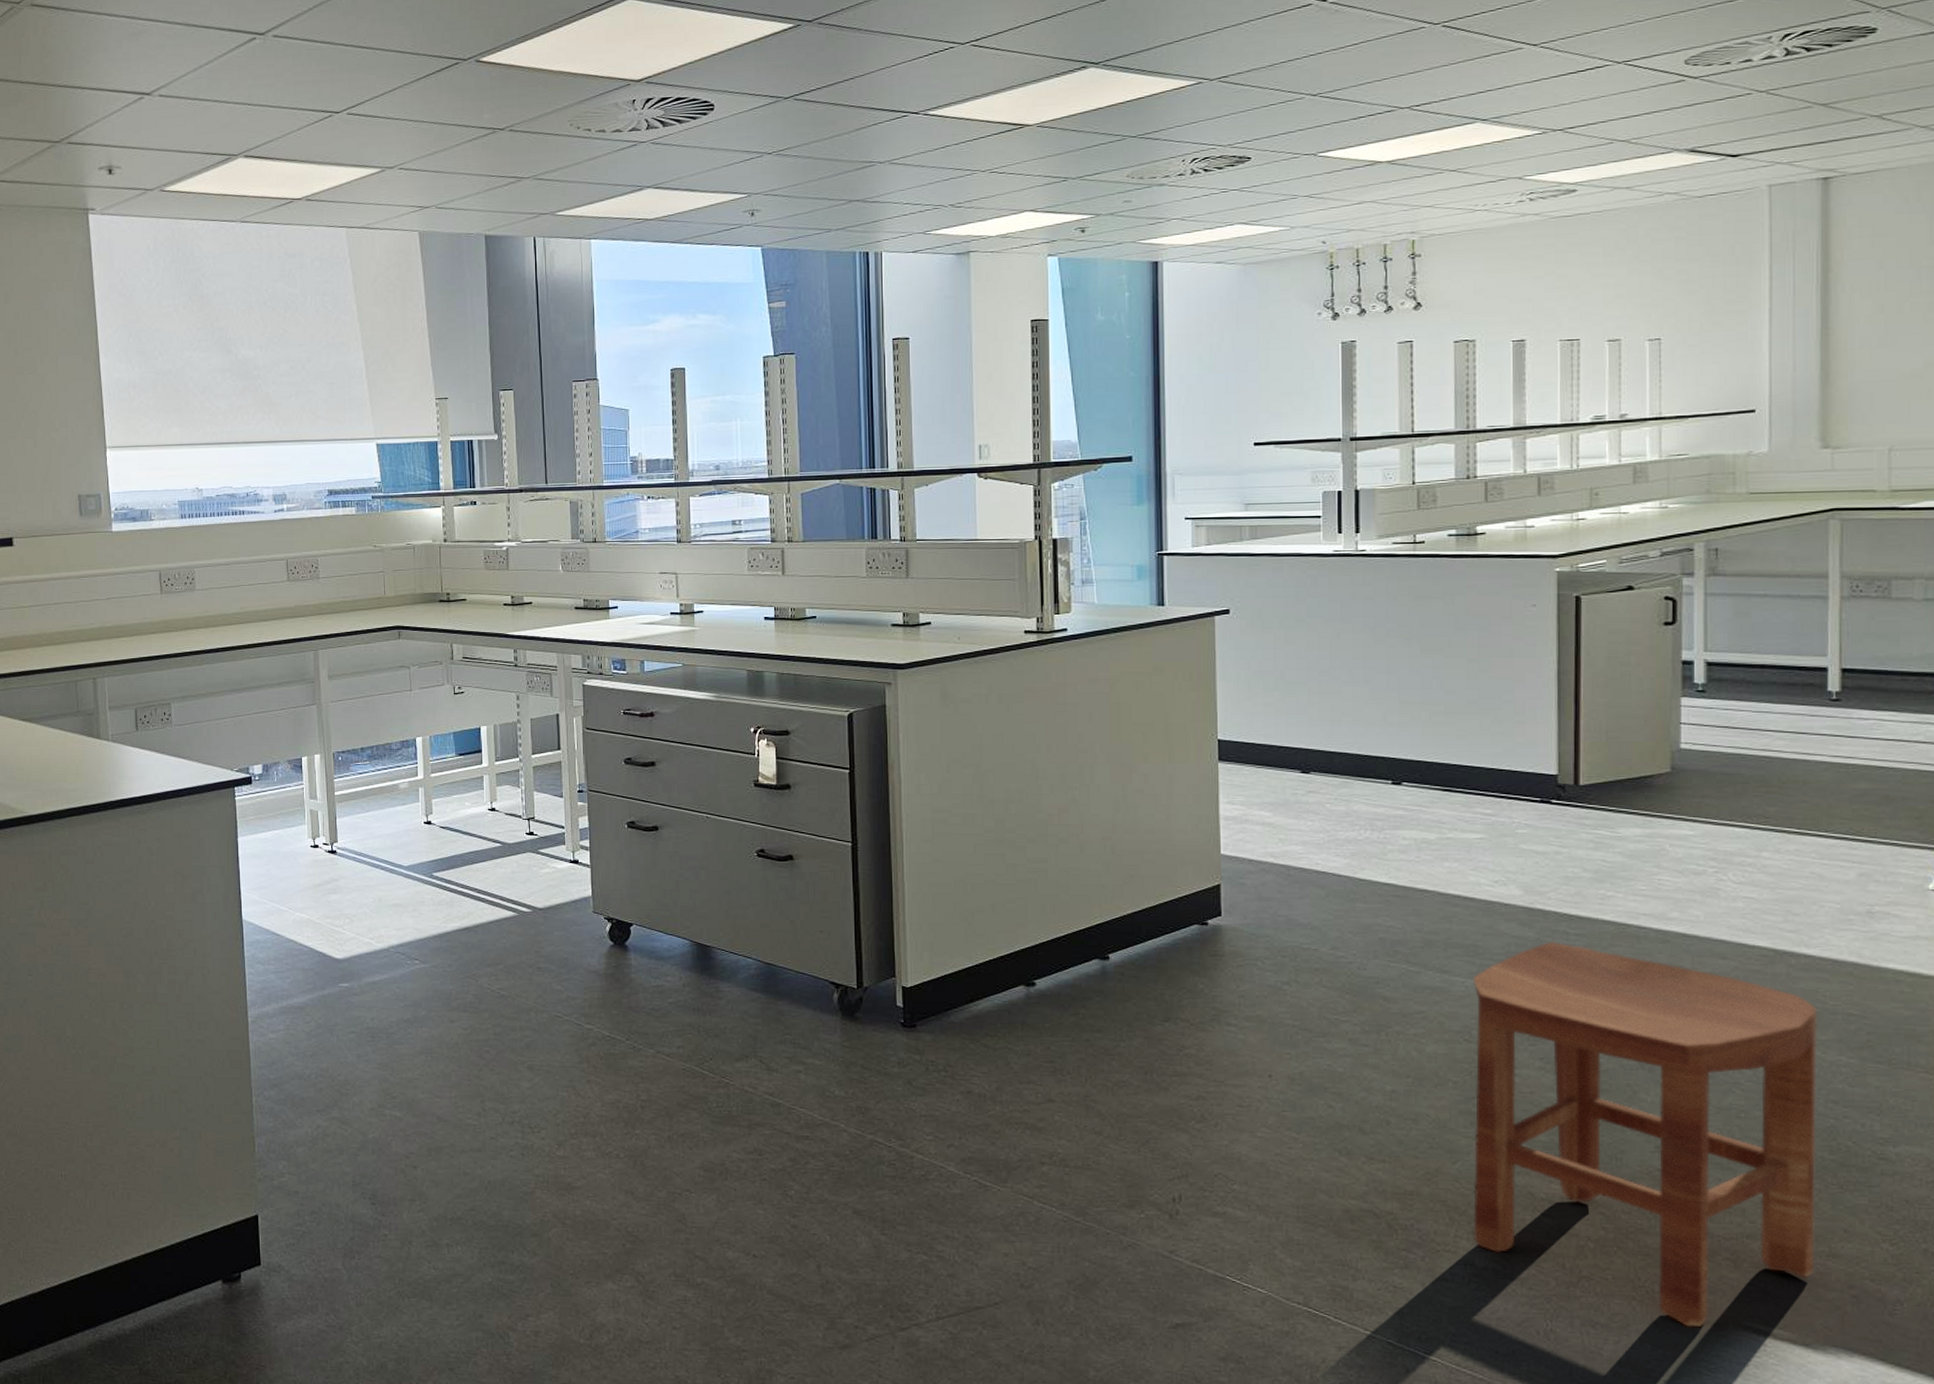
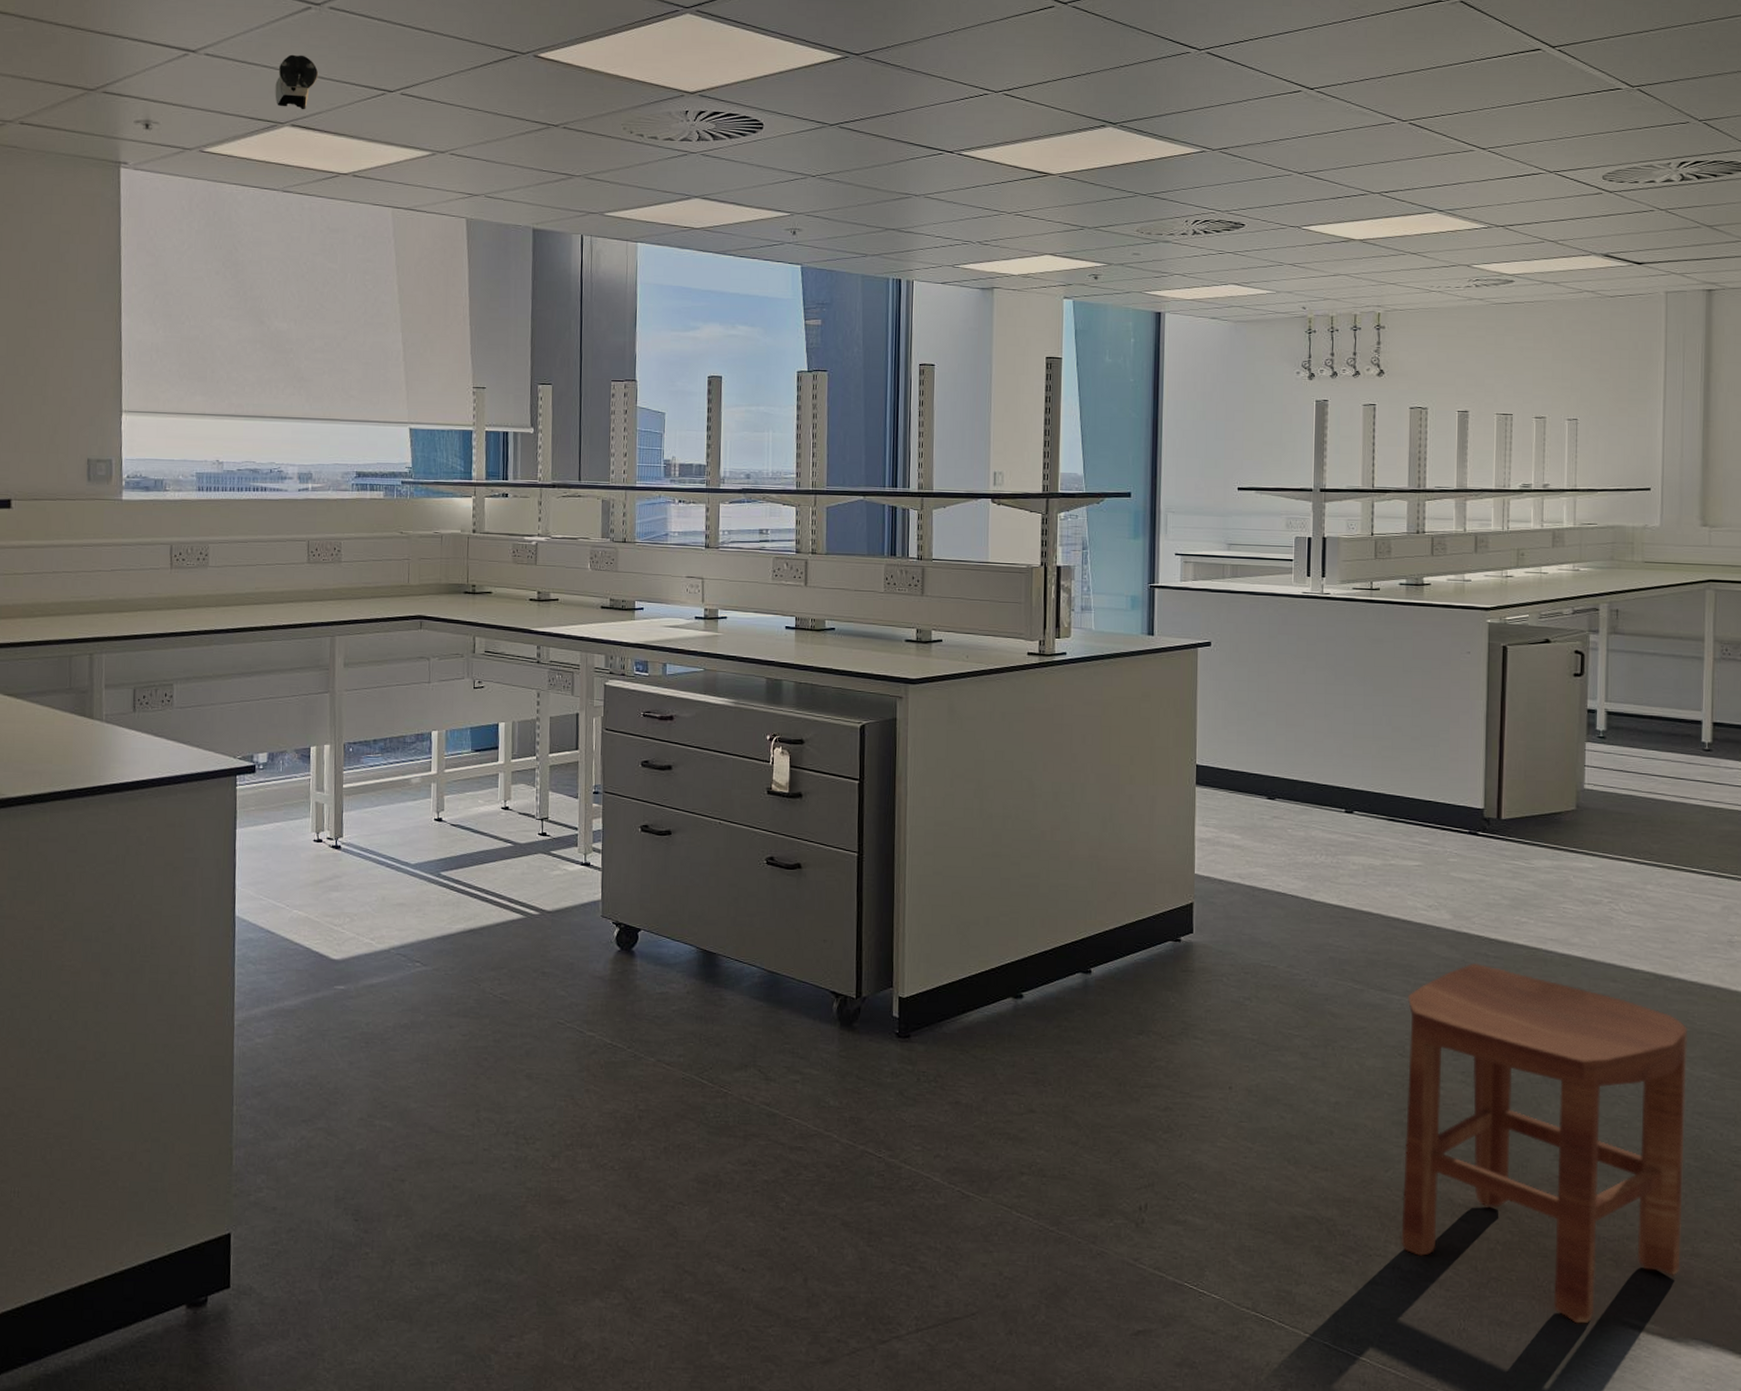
security camera: none [227,85,267,140] -> present [275,54,319,110]

